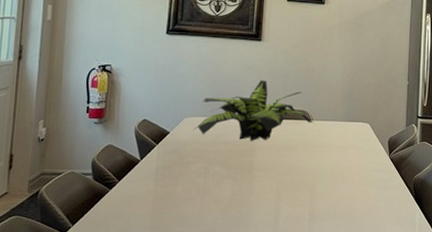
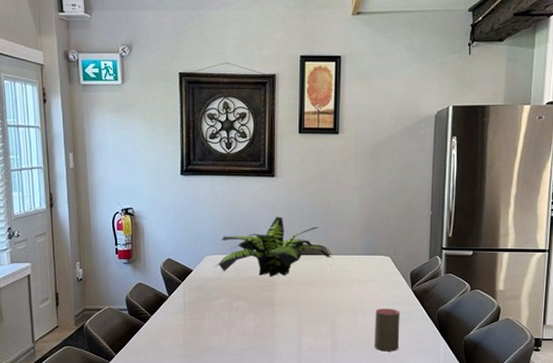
cup: none [352,176,378,221] -> present [375,309,400,352]

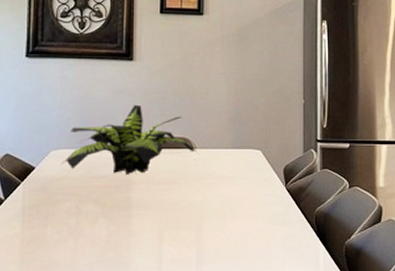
cup: present [375,309,400,352] -> none [246,210,274,262]

